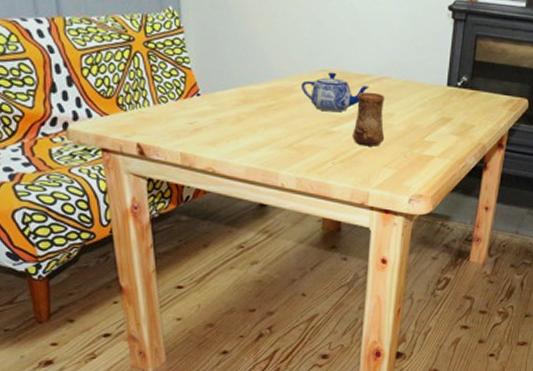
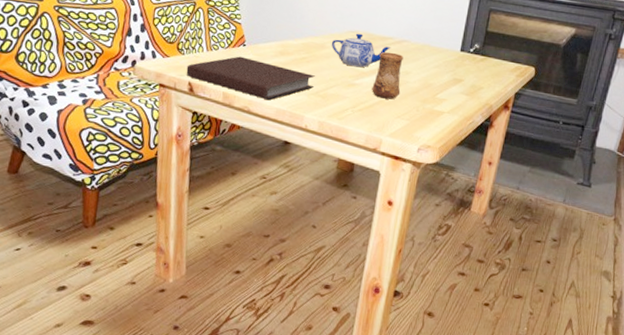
notebook: none [132,108,287,159] -> present [186,56,316,101]

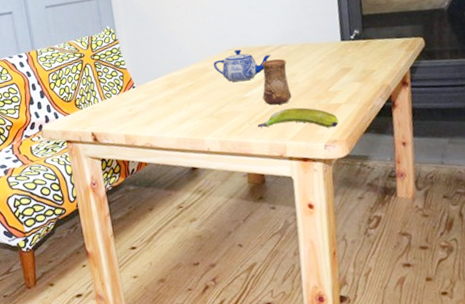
notebook: present [186,56,316,101] -> none [87,97,208,133]
banana: none [359,104,438,134] -> present [257,107,339,128]

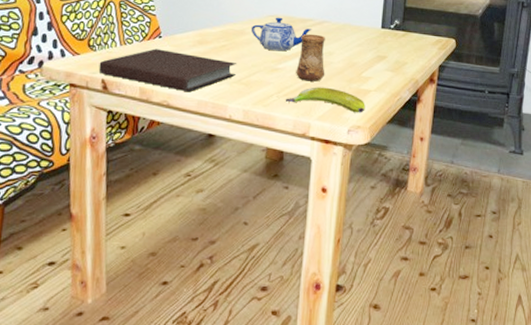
notebook: none [87,97,208,133] -> present [98,48,237,93]

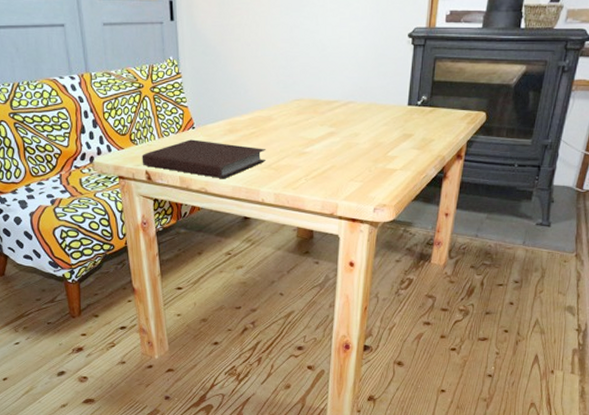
teapot: present [251,17,312,52] -> none [277,101,338,135]
banana: present [285,87,365,113] -> none [313,168,391,192]
cup: present [296,33,325,82] -> none [323,115,351,163]

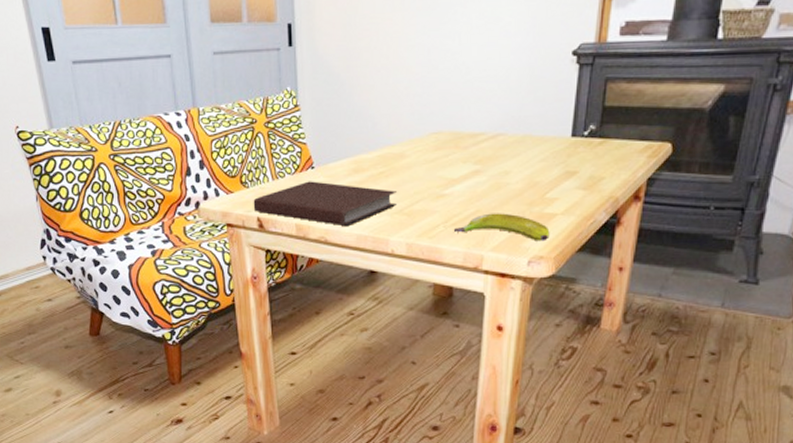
banana: none [313,168,391,192] -> present [453,213,550,241]

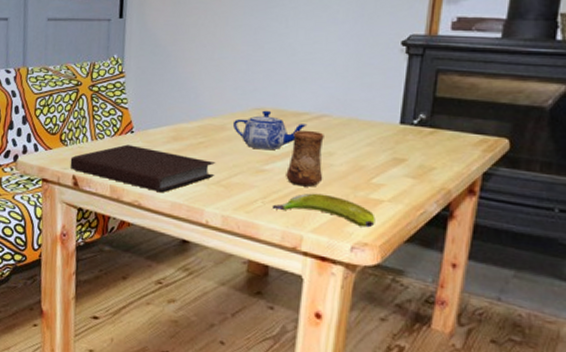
teapot: none [411,134,484,175] -> present [232,110,308,150]
cup: none [465,150,500,207] -> present [286,130,324,187]

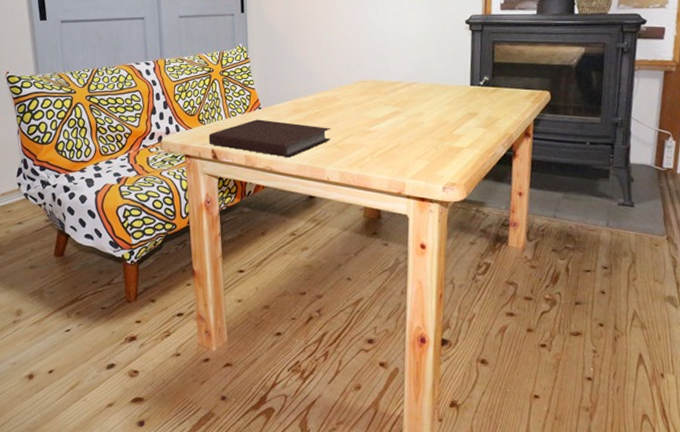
teapot: present [232,110,308,150] -> none [342,82,401,115]
banana: present [271,193,376,228] -> none [379,146,459,171]
cup: present [286,130,324,187] -> none [388,96,417,142]

